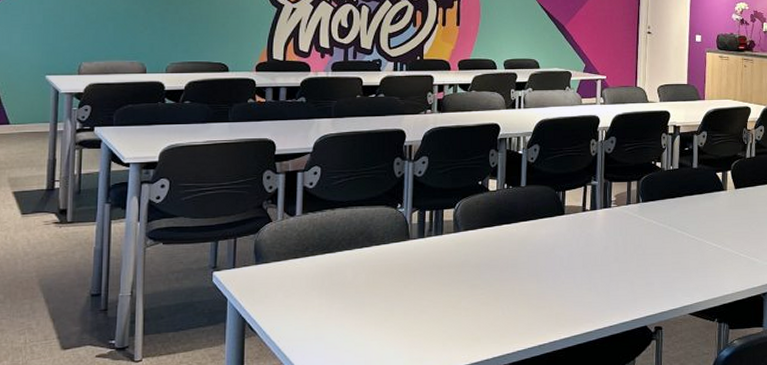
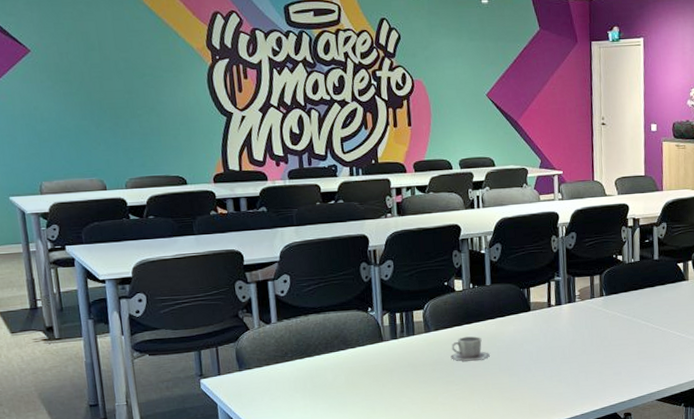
cup: none [478,238,519,265] -> present [450,336,490,362]

